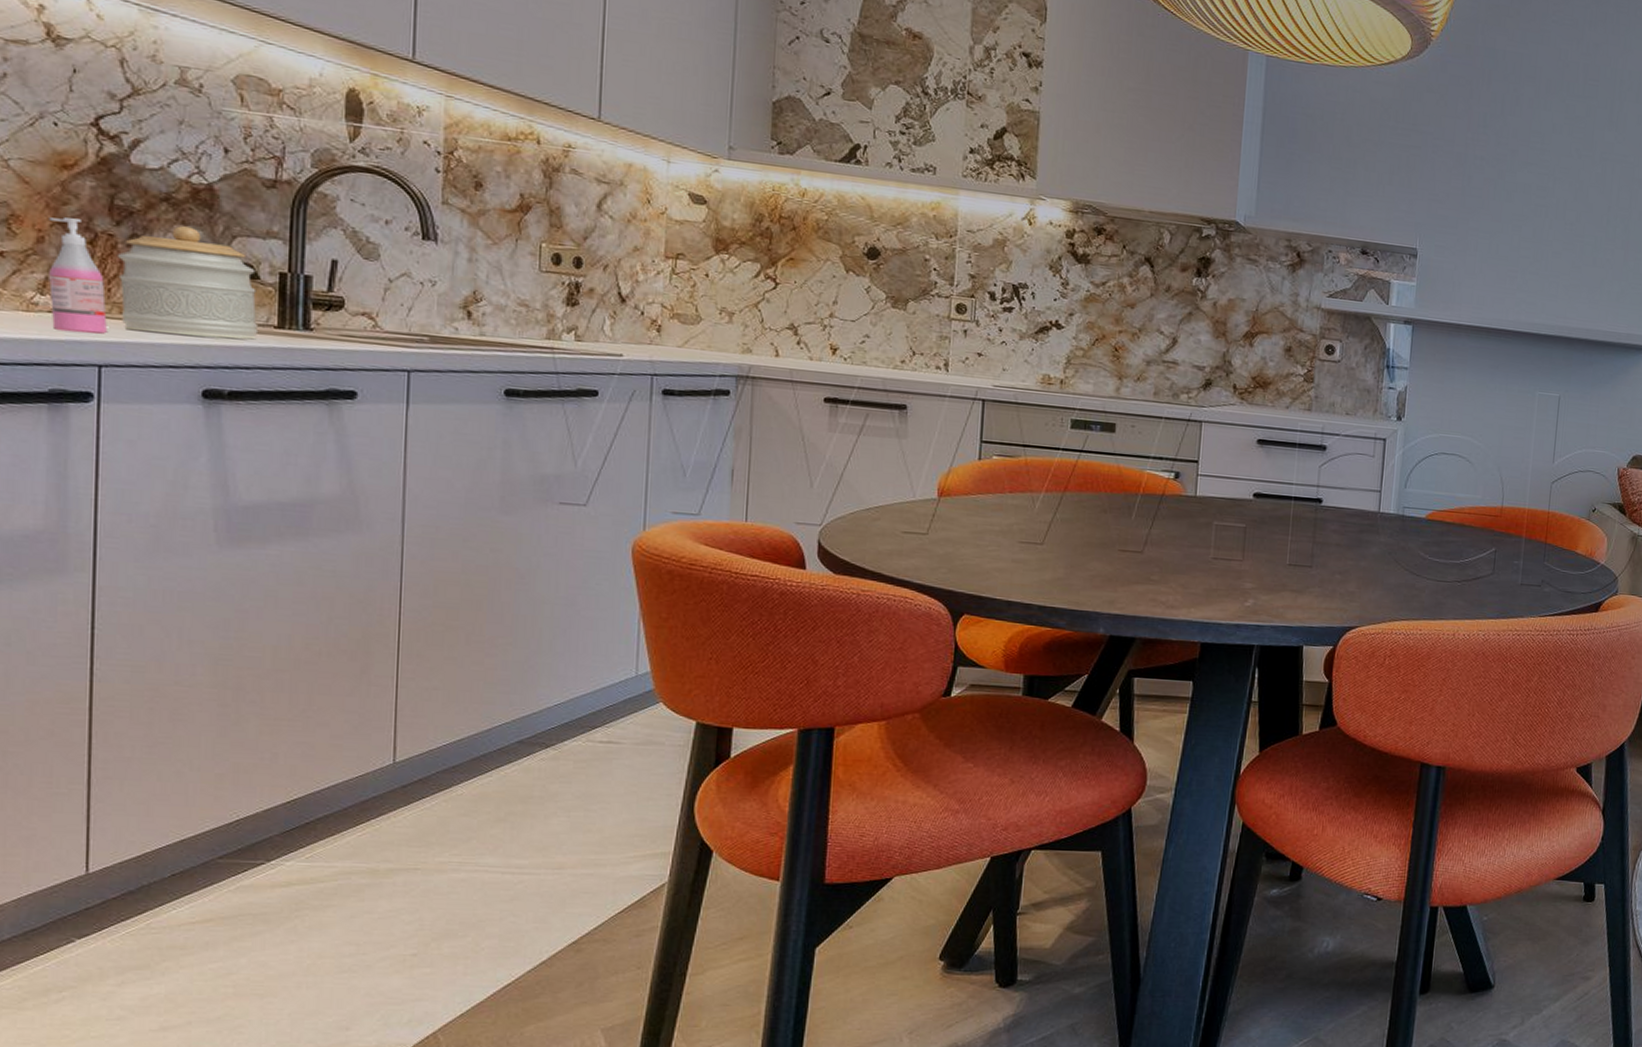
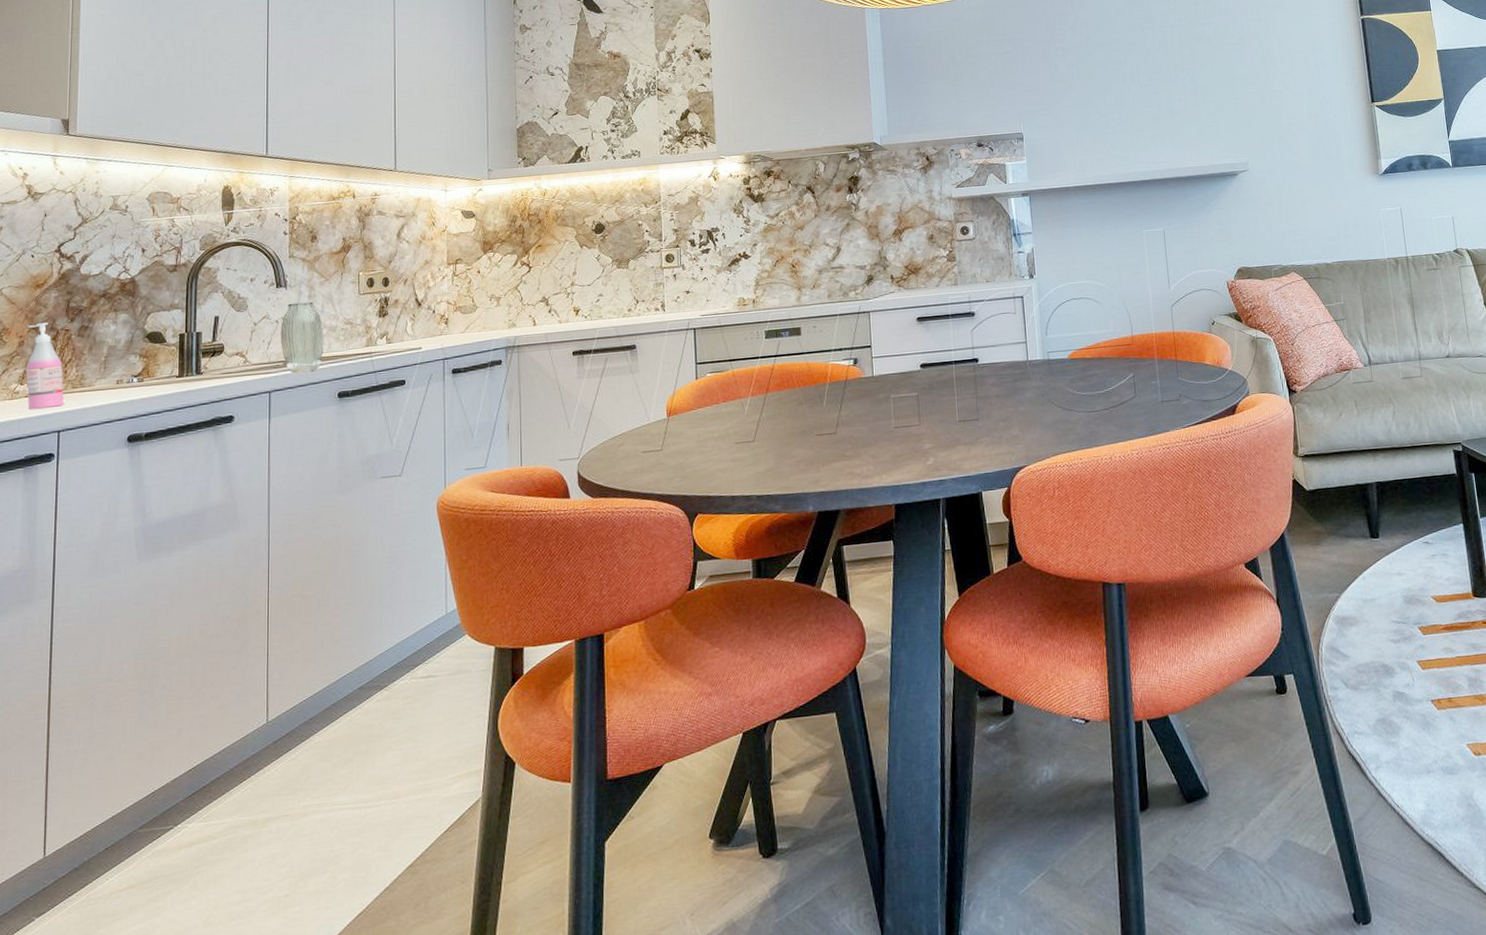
jar: present [116,226,259,341] -> none [71,312,166,400]
vase: none [426,263,489,358] -> present [280,302,324,375]

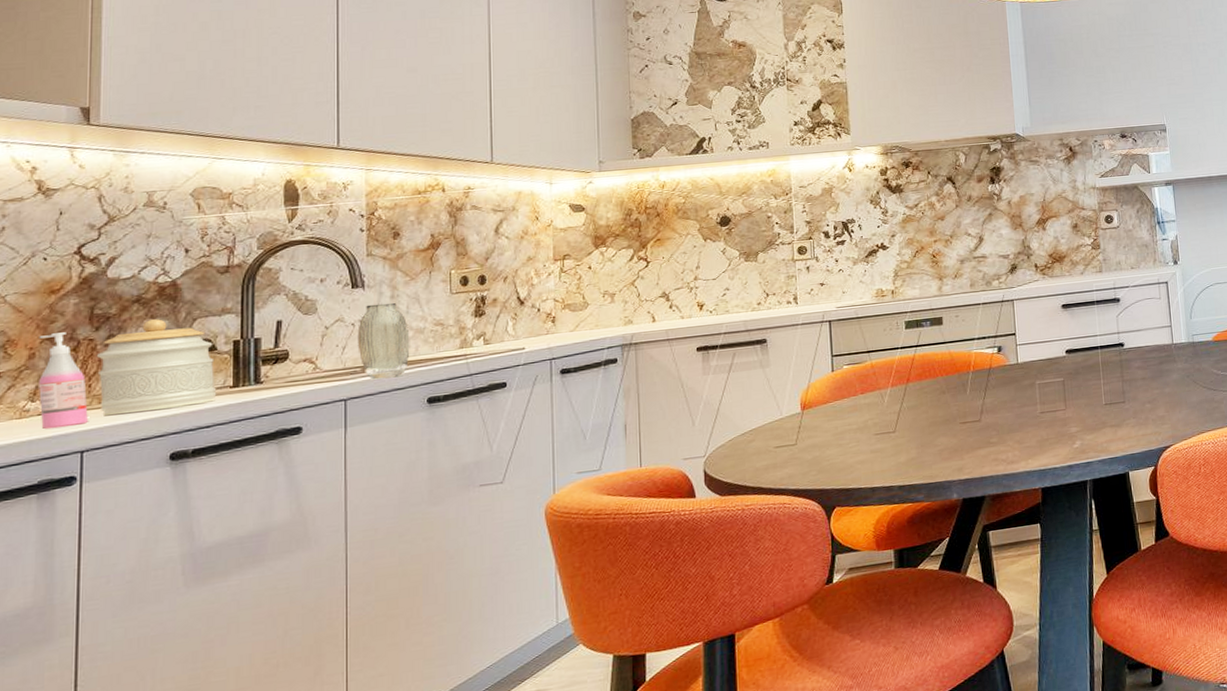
jar: none [71,312,166,400] -> present [96,319,217,416]

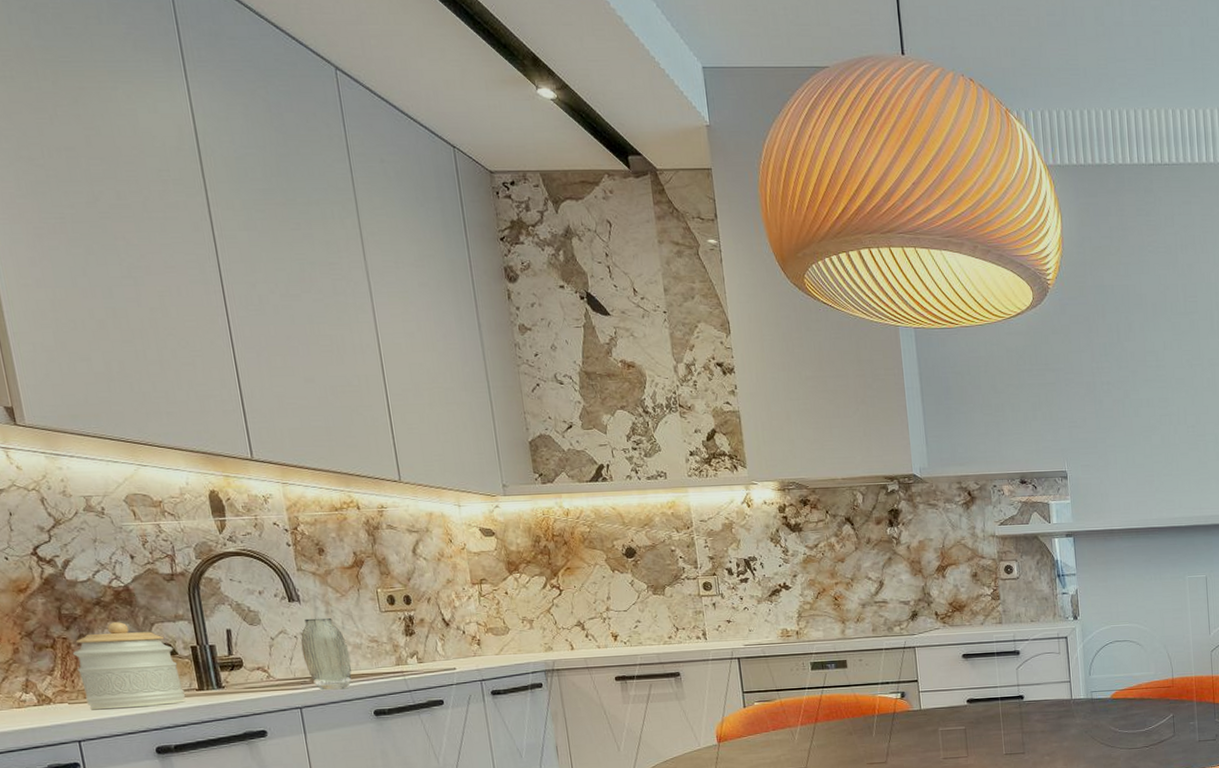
soap dispenser: present [39,332,88,430] -> none [18,630,79,719]

